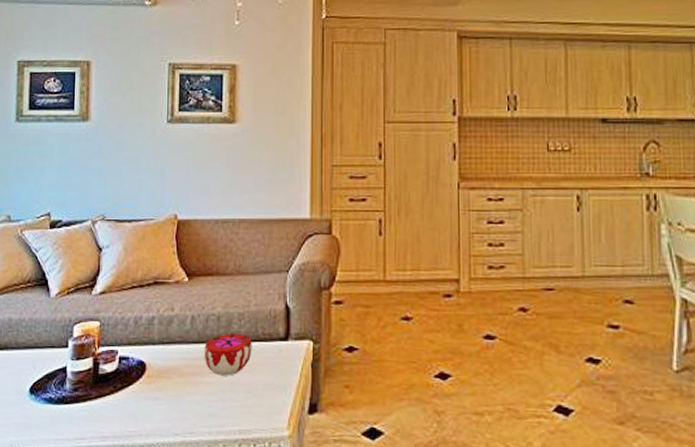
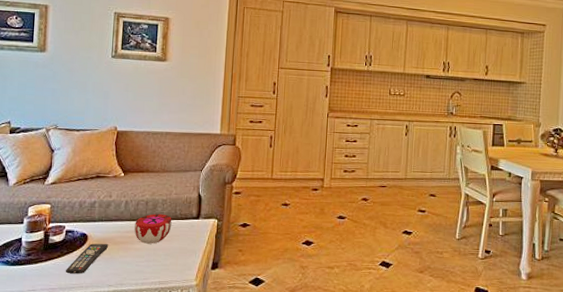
remote control: none [119,375,172,418] -> present [65,243,108,274]

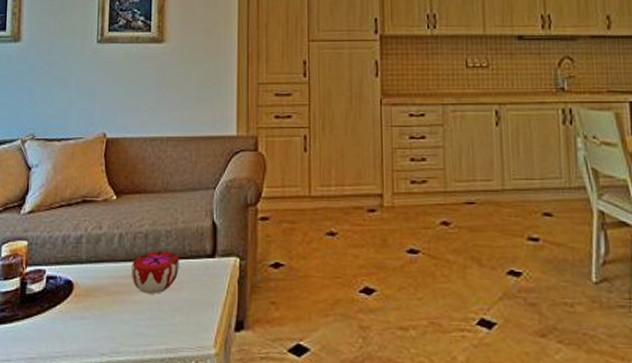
remote control: present [65,243,108,274] -> none [46,294,99,338]

